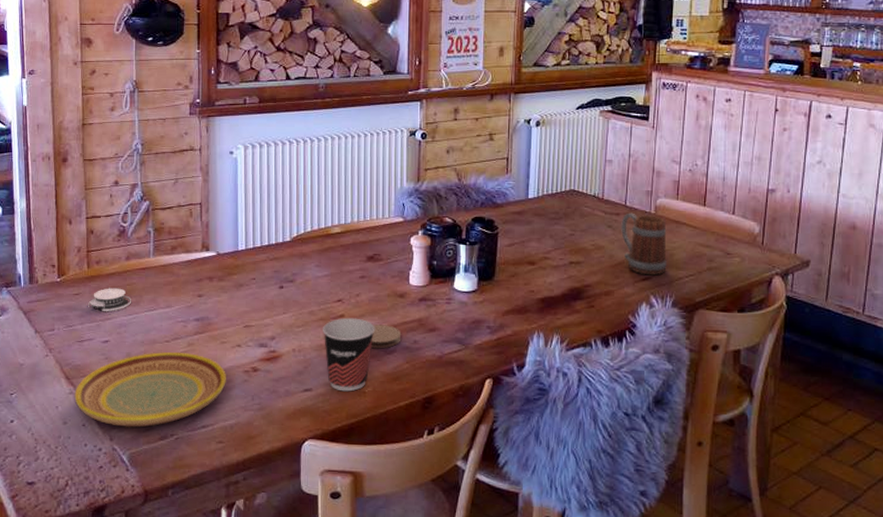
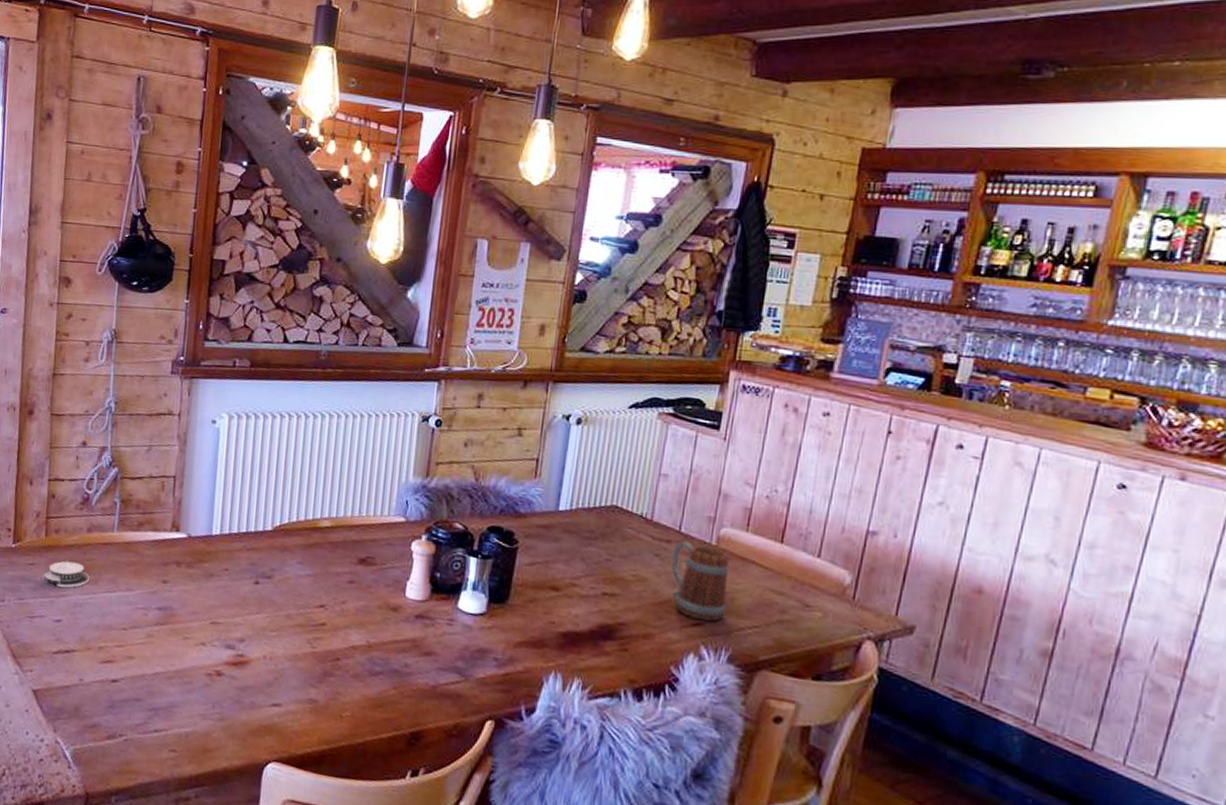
plate: present [74,351,226,428] -> none [19,639,186,723]
cup: present [323,317,375,392] -> none [299,627,361,714]
coaster: present [370,324,402,349] -> none [353,639,391,669]

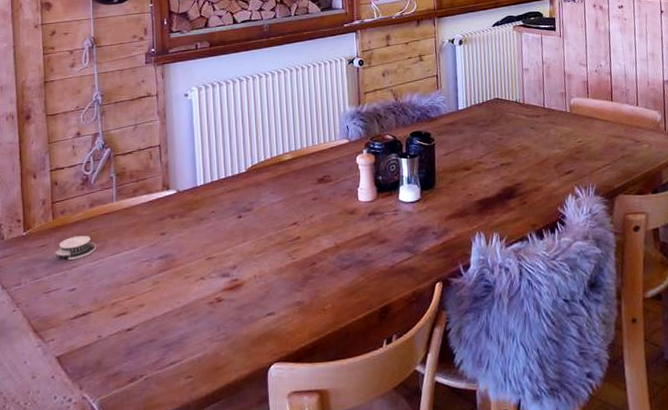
beer mug: present [670,541,731,622] -> none [541,113,587,169]

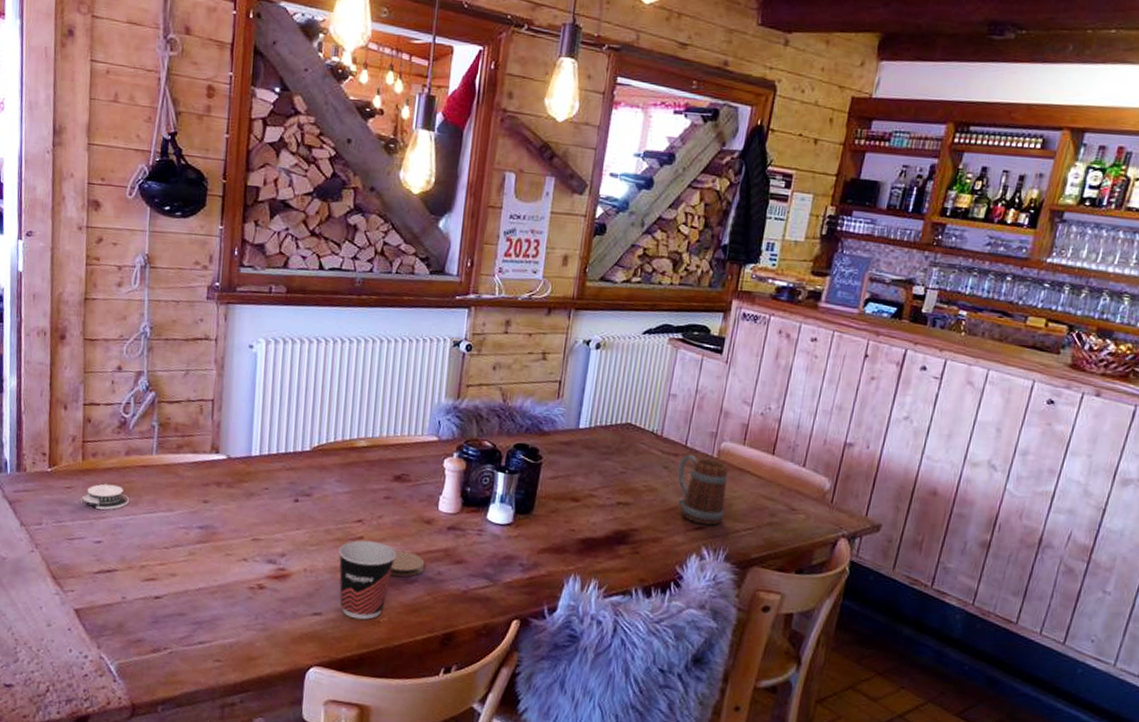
cup: none [281,238,330,312] -> present [338,540,397,620]
coaster: none [327,241,355,266] -> present [389,550,425,577]
beer mug: none [541,113,587,169] -> present [677,454,729,526]

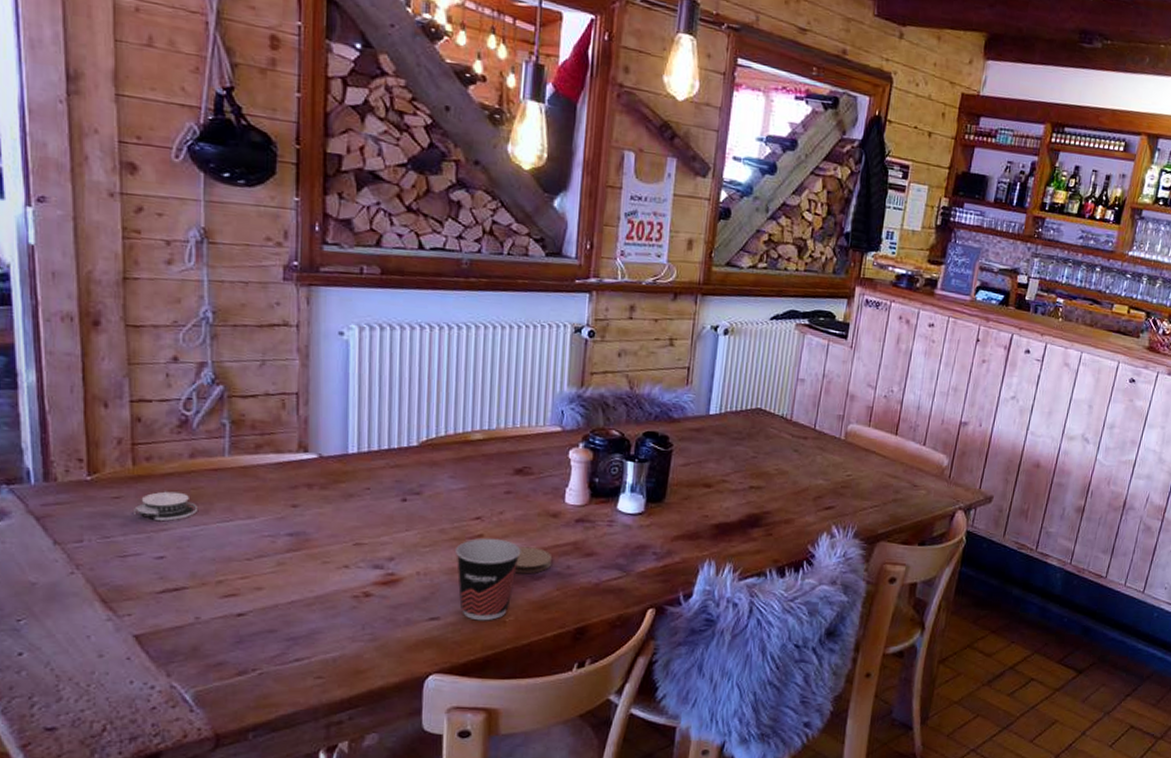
beer mug: present [677,454,729,526] -> none [806,437,856,505]

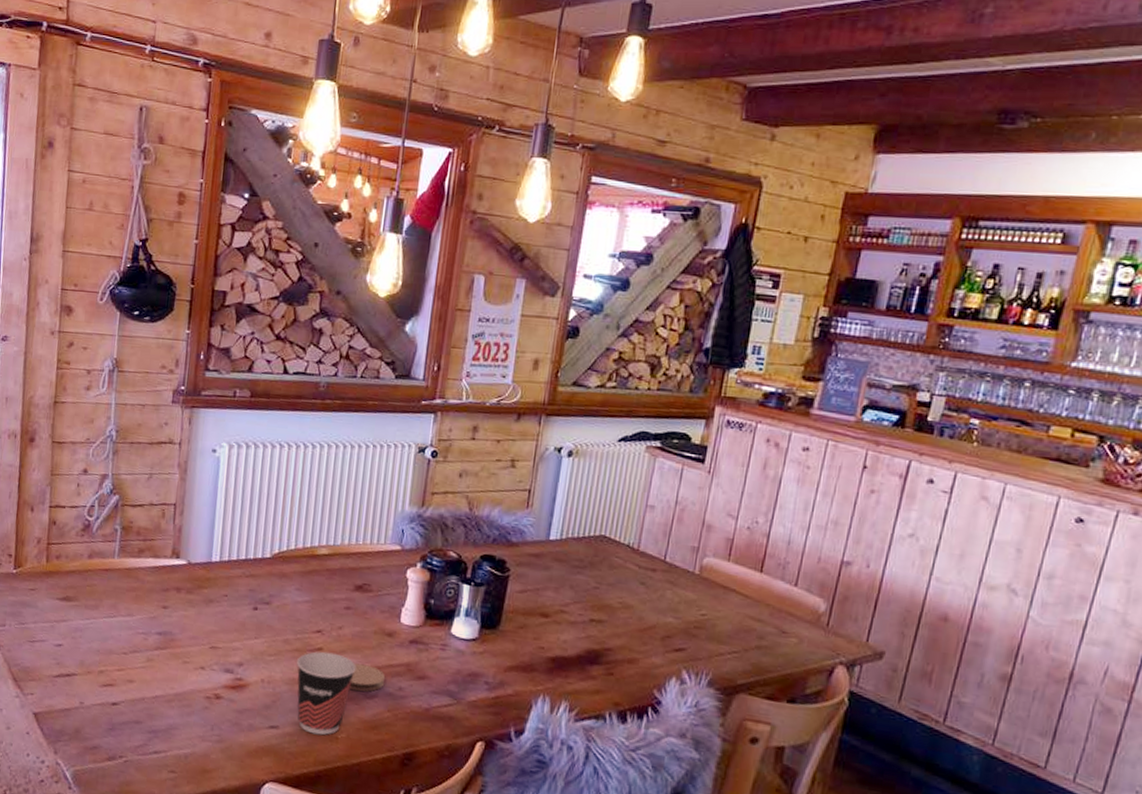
architectural model: present [134,491,197,521] -> none [43,586,90,613]

